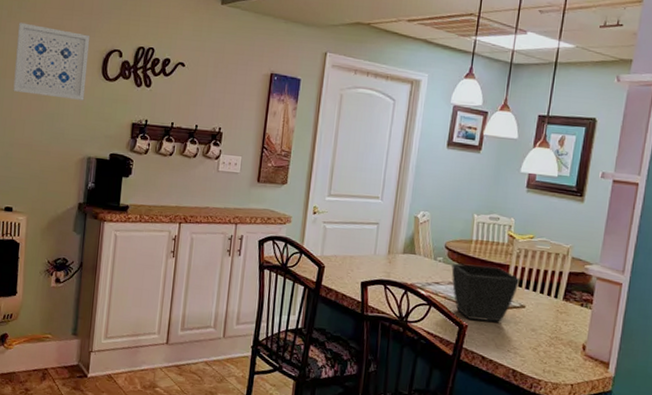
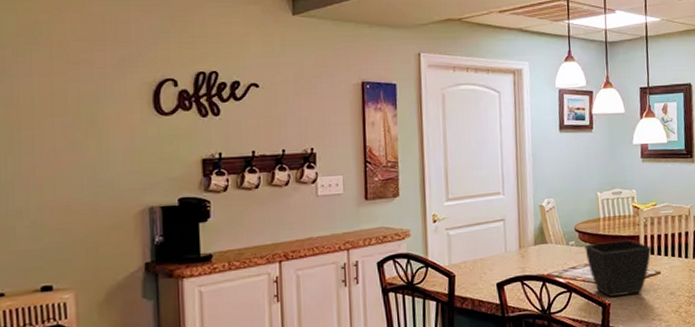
wall art: present [13,22,91,100] -> none [29,61,135,145]

